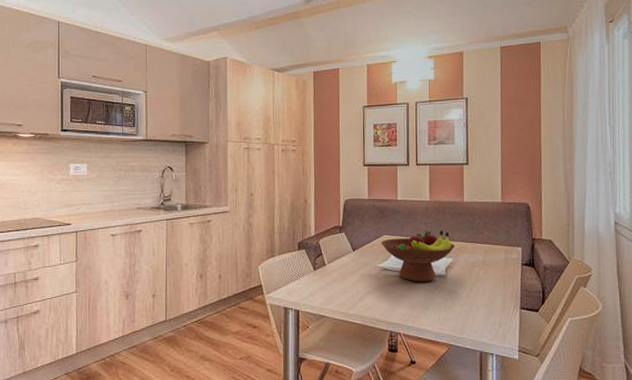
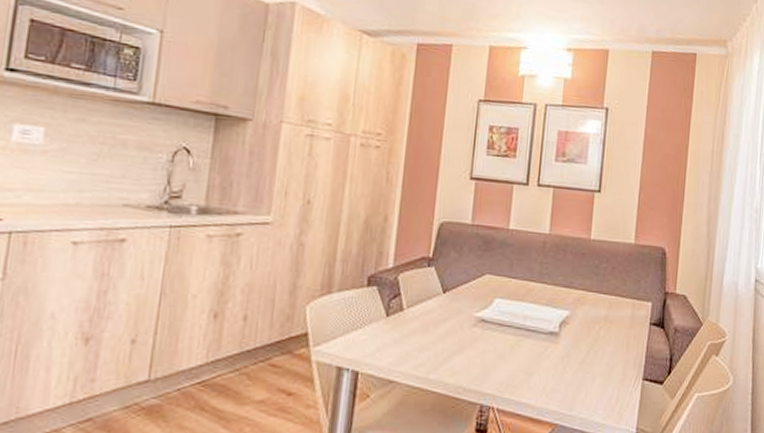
fruit bowl: present [381,230,455,282] -> none [481,273,574,340]

